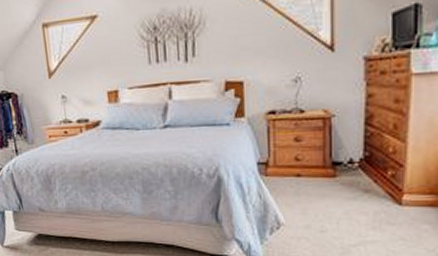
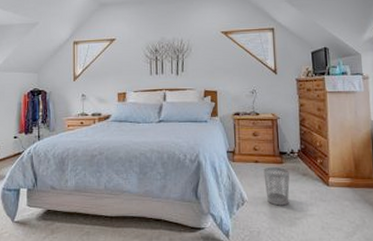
wastebasket: none [308,181,346,230] -> present [263,166,290,206]

